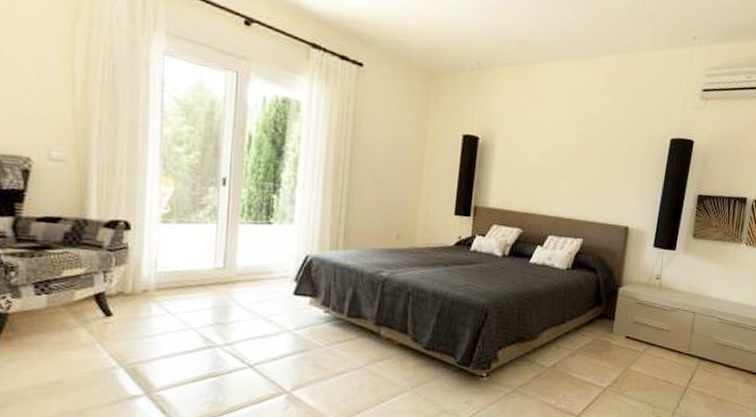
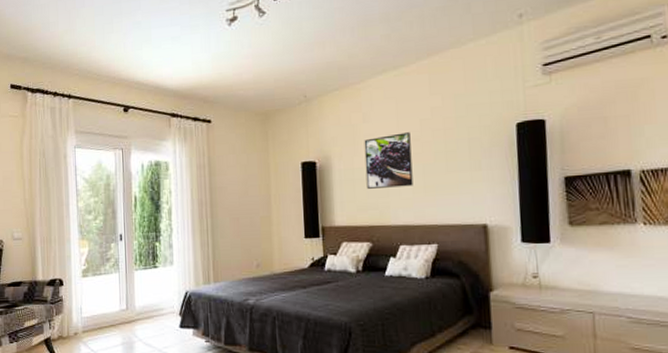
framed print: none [526,124,578,180] -> present [364,132,413,189]

